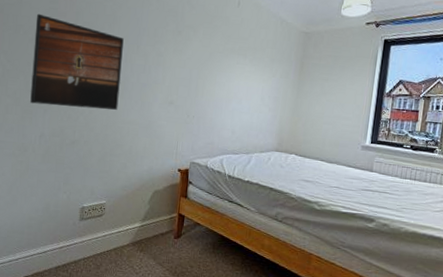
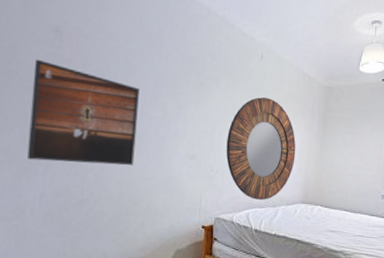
home mirror: none [202,44,272,147] -> present [226,97,296,200]

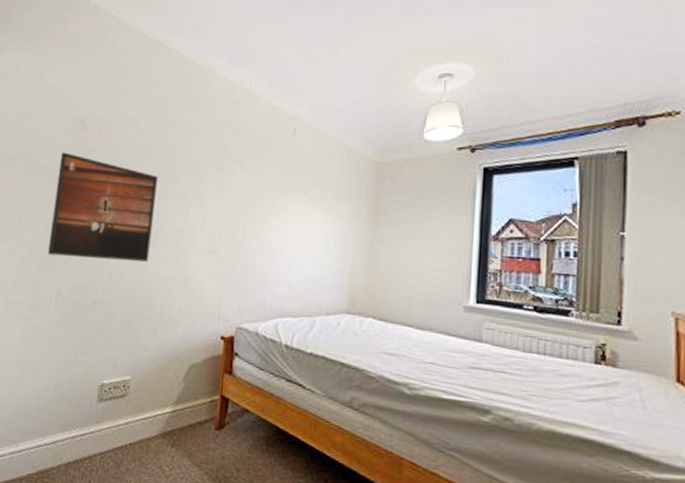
home mirror: present [226,97,296,200] -> none [250,179,338,308]

